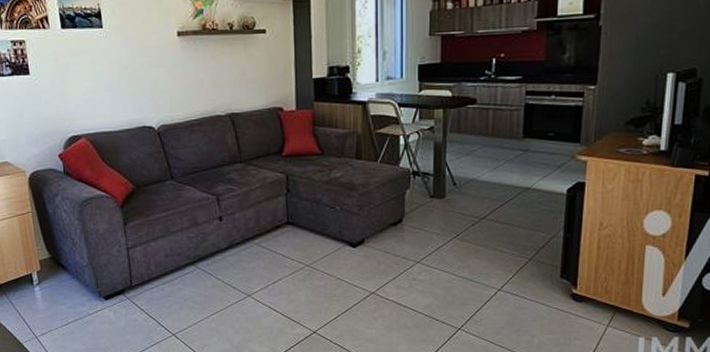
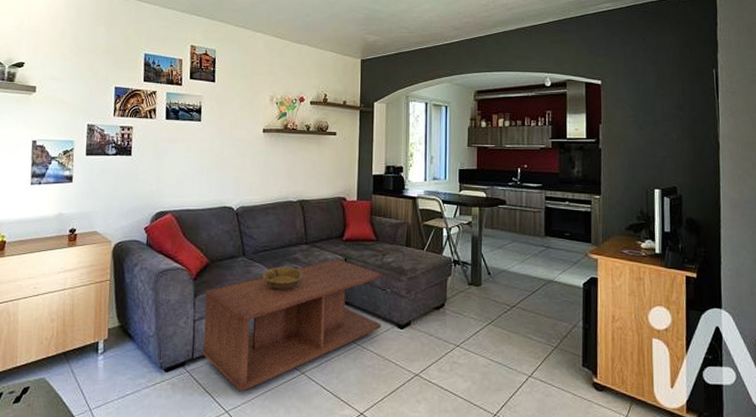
coffee table: none [135,176,332,316] -> present [202,258,383,392]
decorative bowl: none [195,188,240,213] -> present [262,266,303,290]

